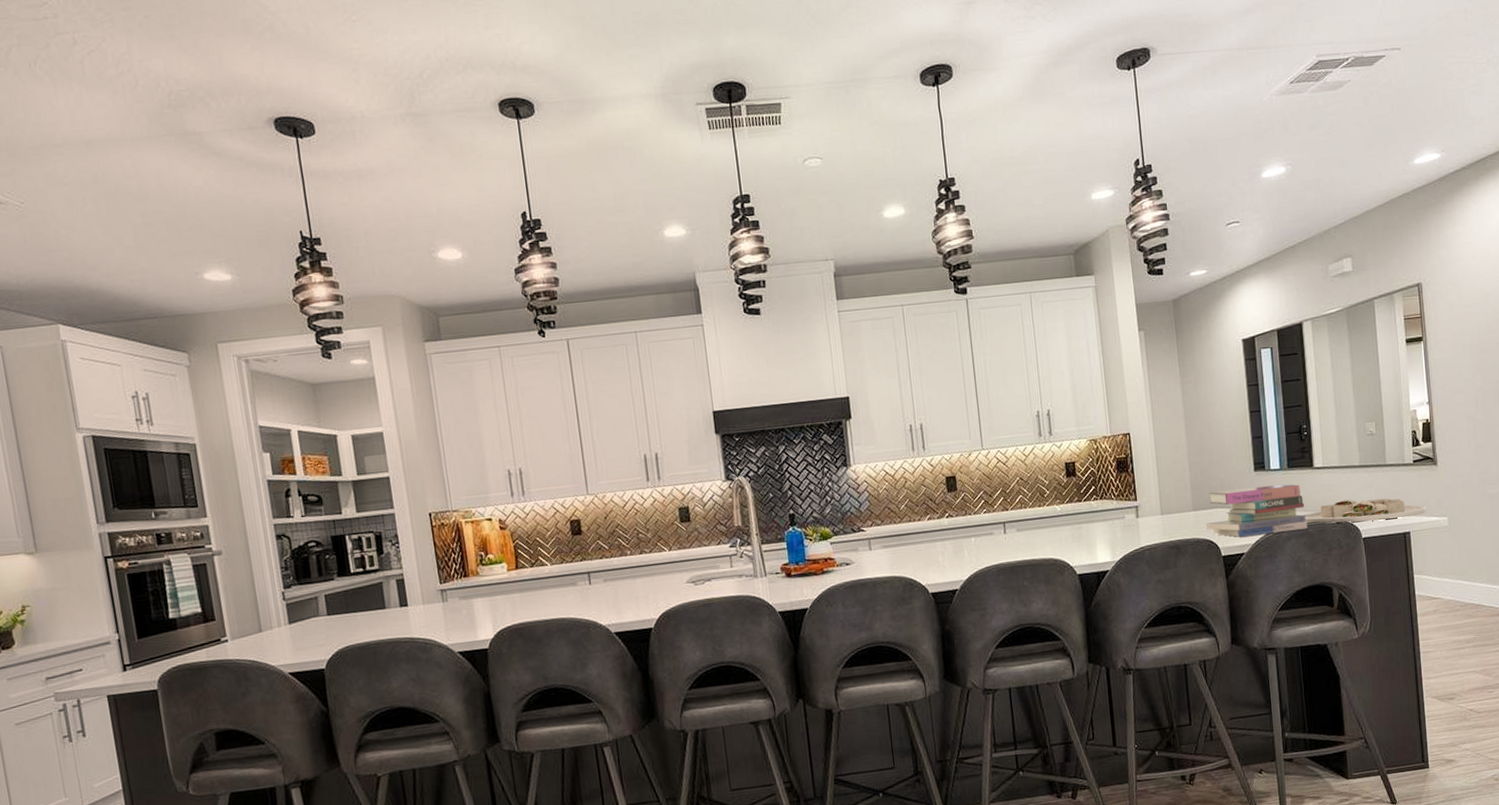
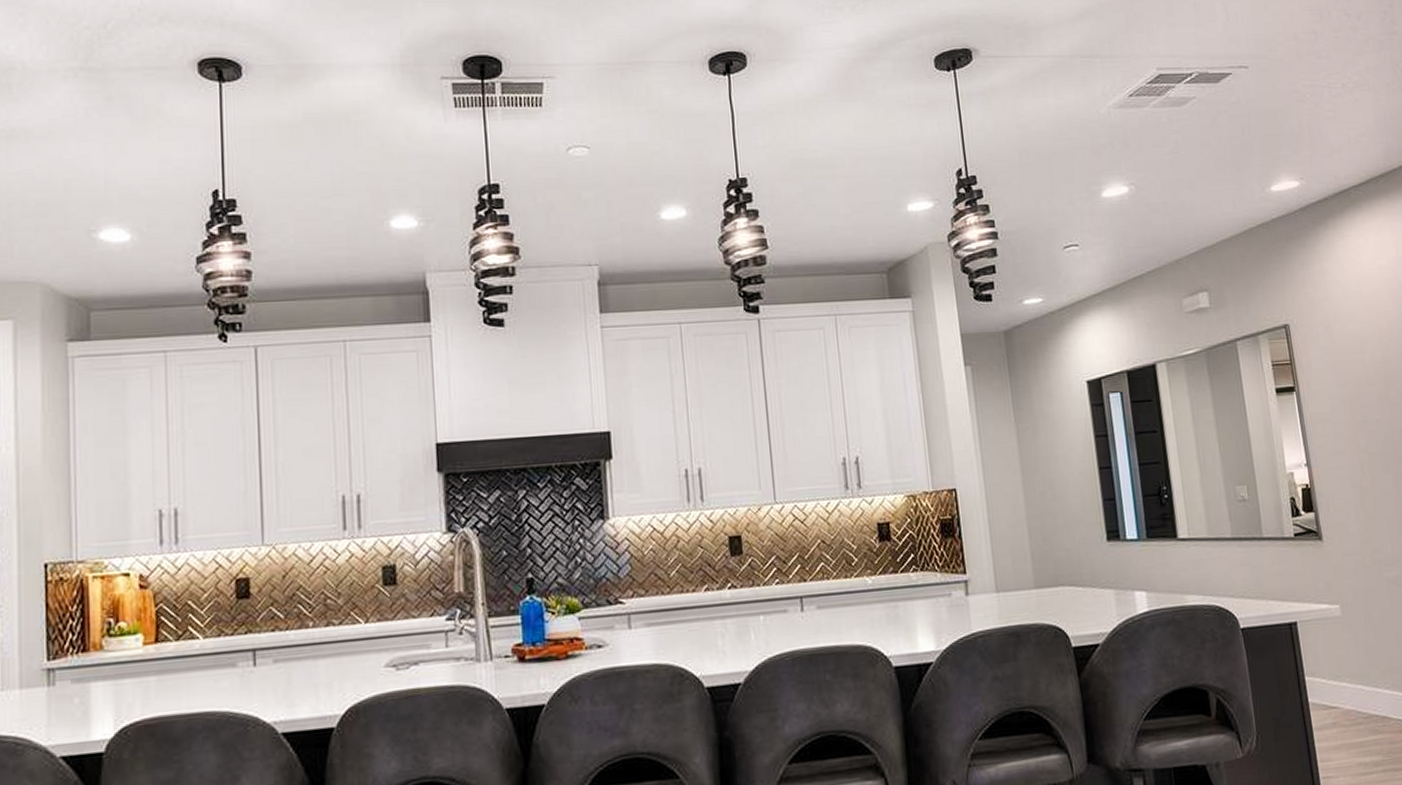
books: present [1206,484,1308,537] -> none [1051,558,1175,624]
platter: present [1303,498,1427,524] -> none [1168,579,1315,609]

